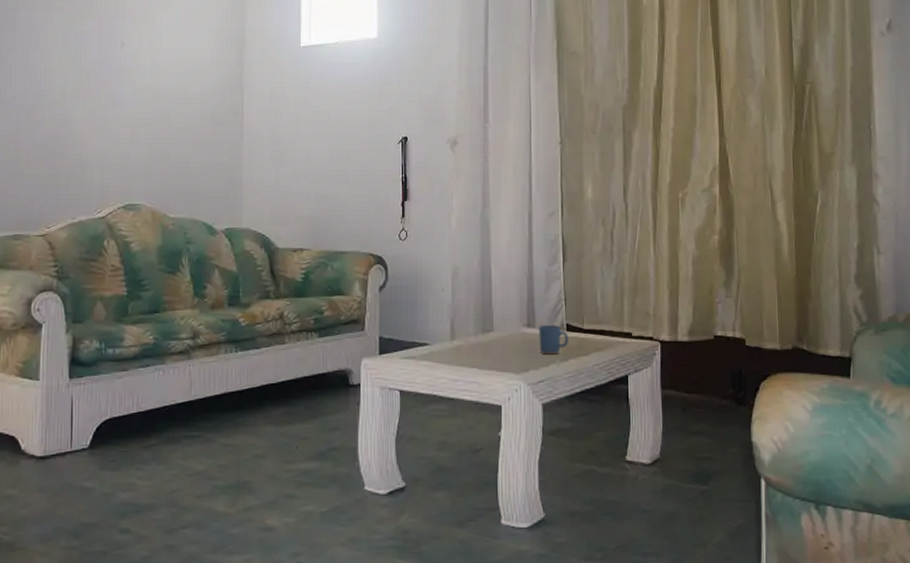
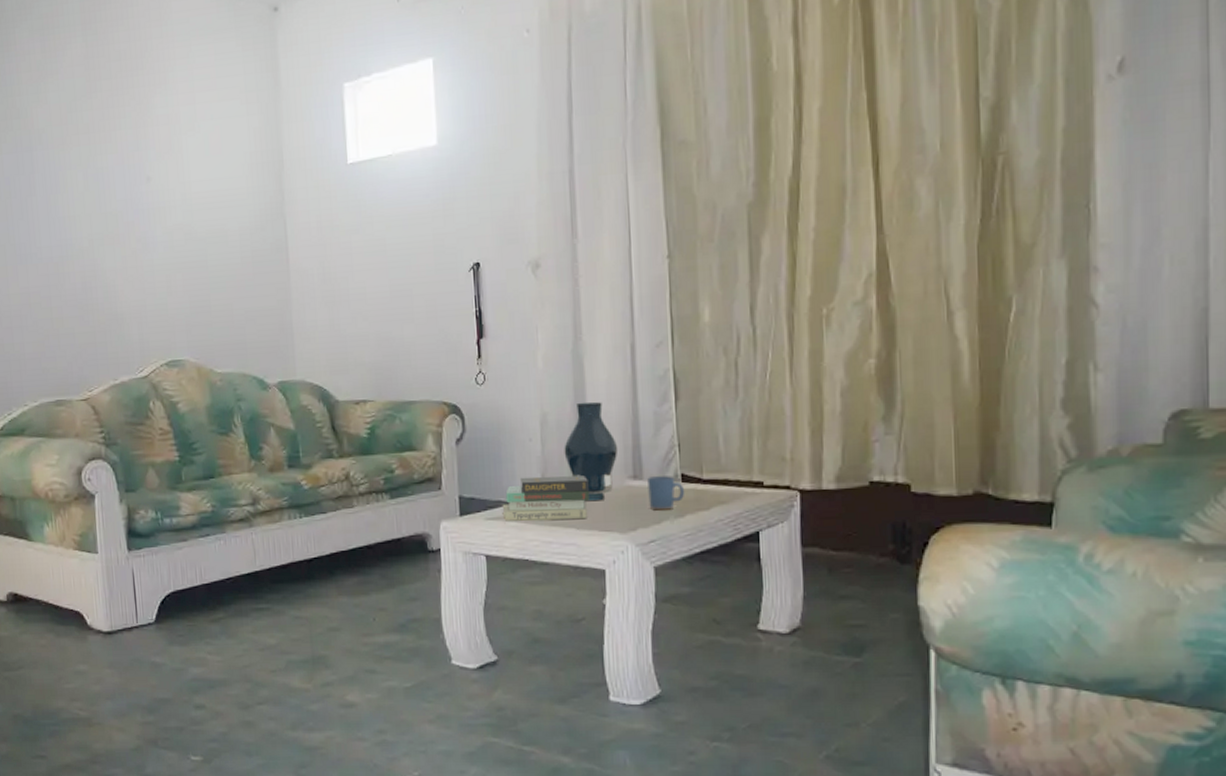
books: none [416,322,490,361] -> present [502,475,589,521]
vase: none [471,259,516,345] -> present [564,401,619,502]

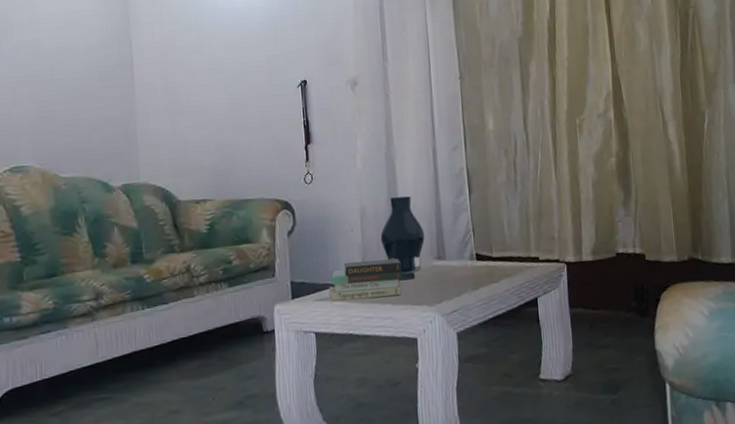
mug: present [647,476,685,510] -> none [449,255,479,285]

